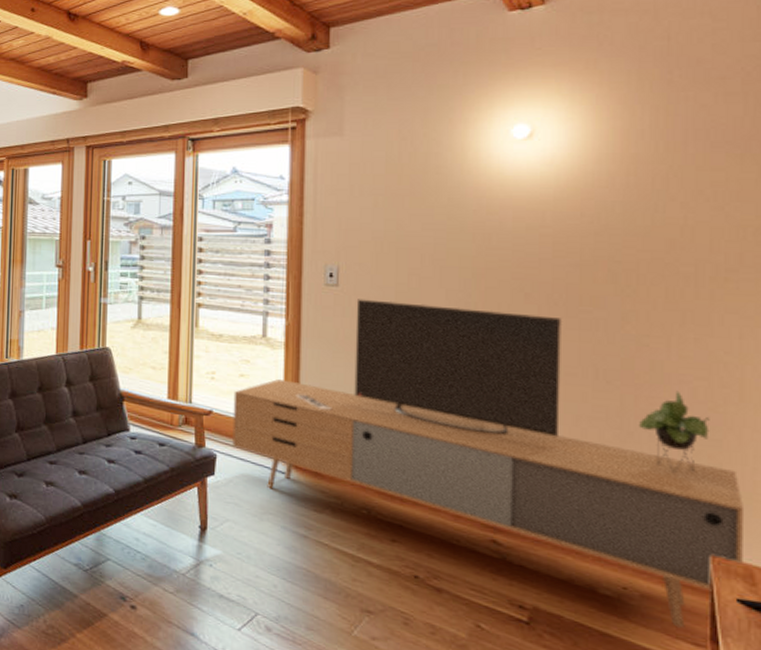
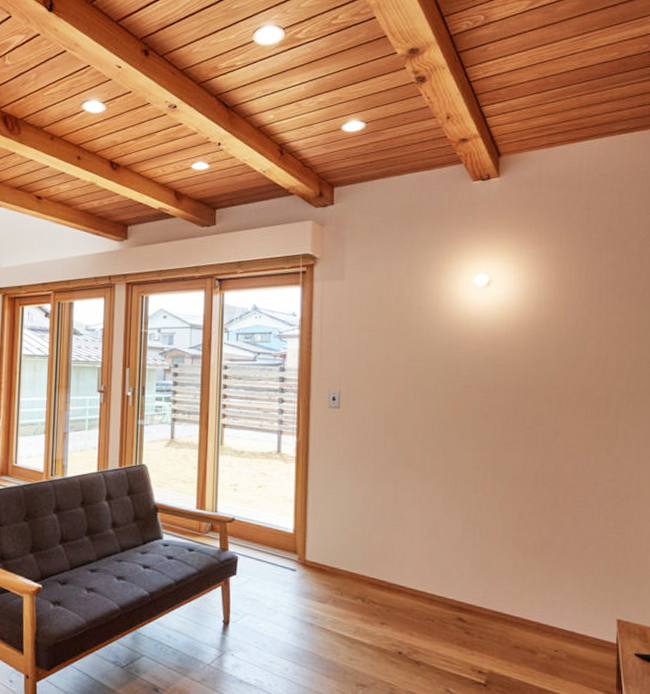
media console: present [232,299,743,629] -> none [251,419,639,680]

